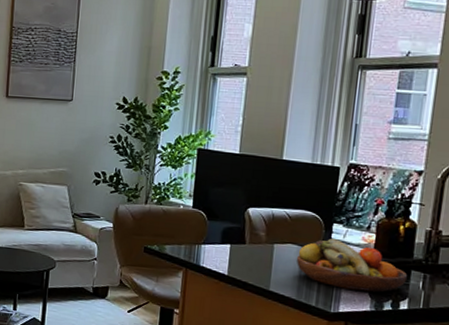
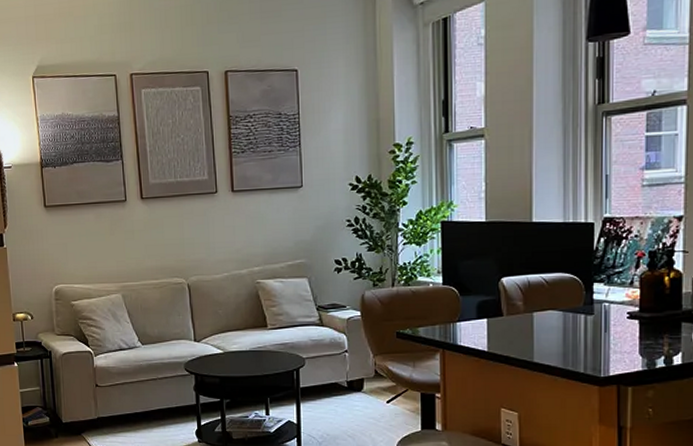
fruit bowl: present [296,239,408,293] -> none [558,299,679,351]

